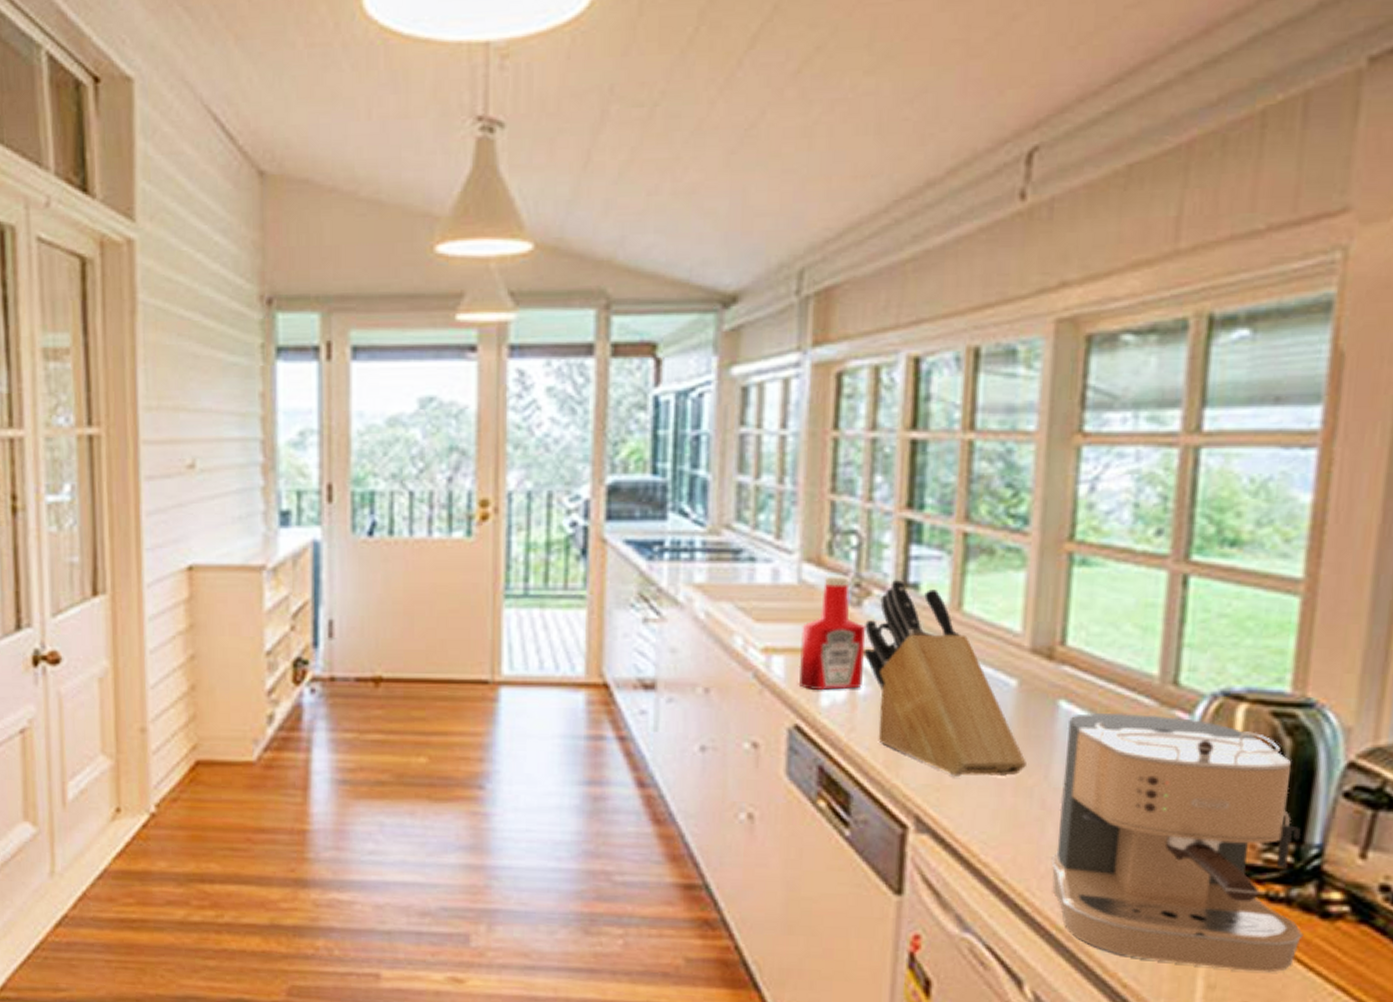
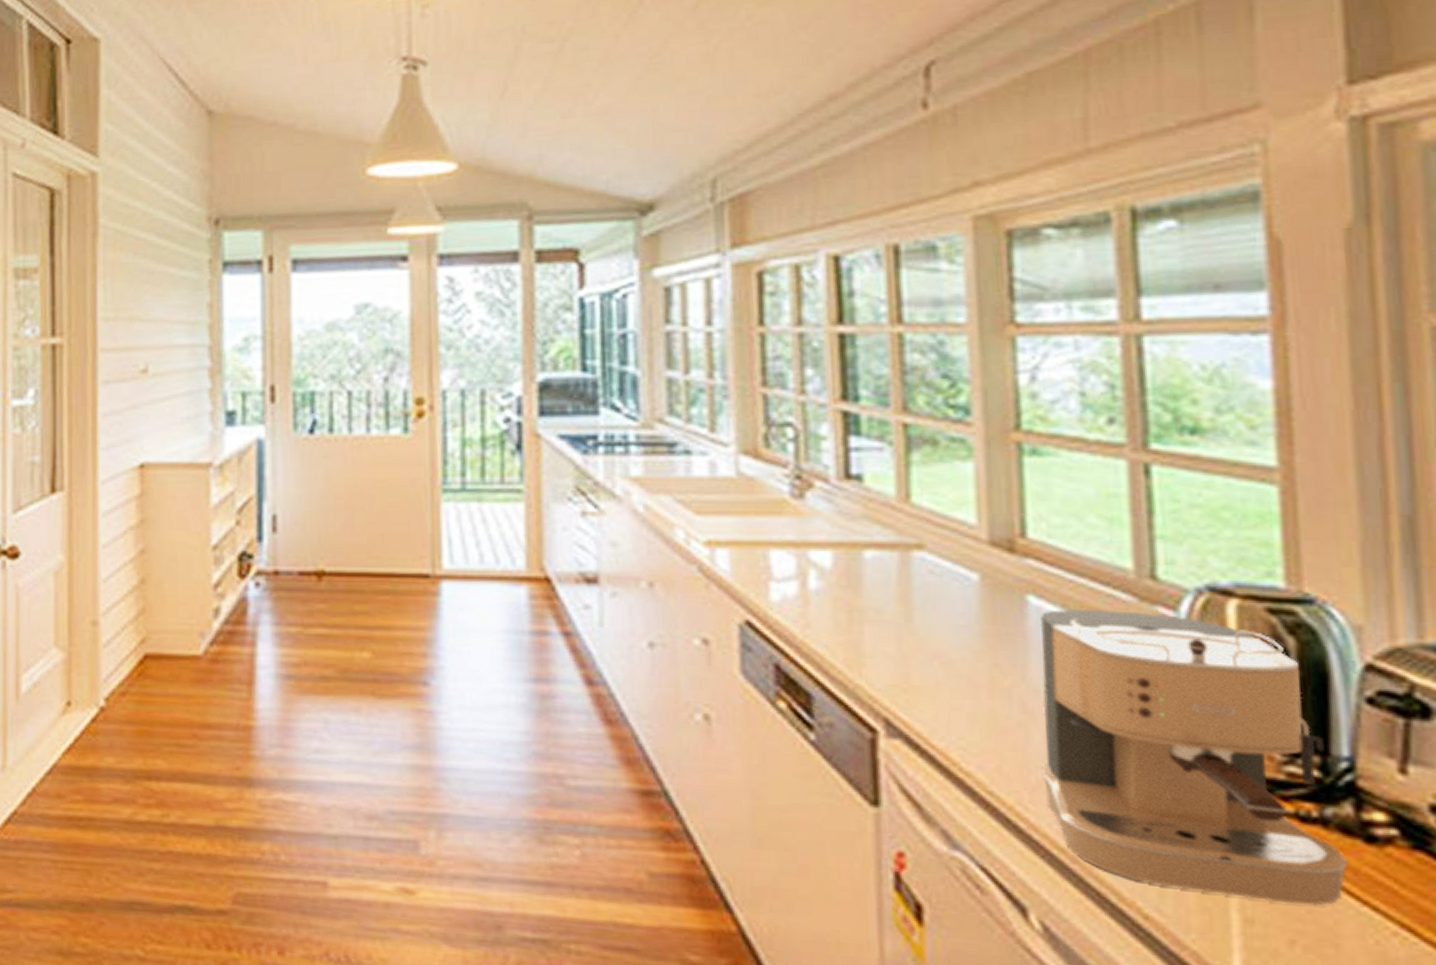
ketchup bottle: present [799,576,867,691] -> none [744,468,813,585]
knife block: present [863,579,1026,776] -> none [810,470,1000,677]

